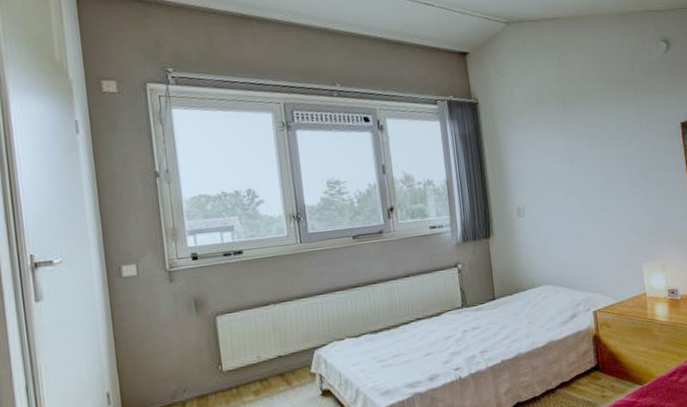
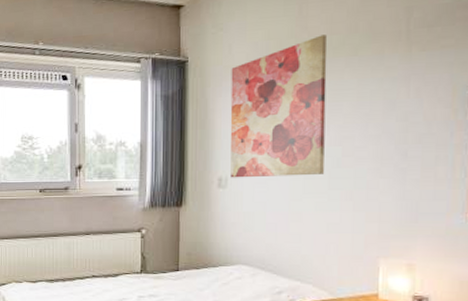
wall art: none [514,81,596,207] -> present [230,35,327,178]

